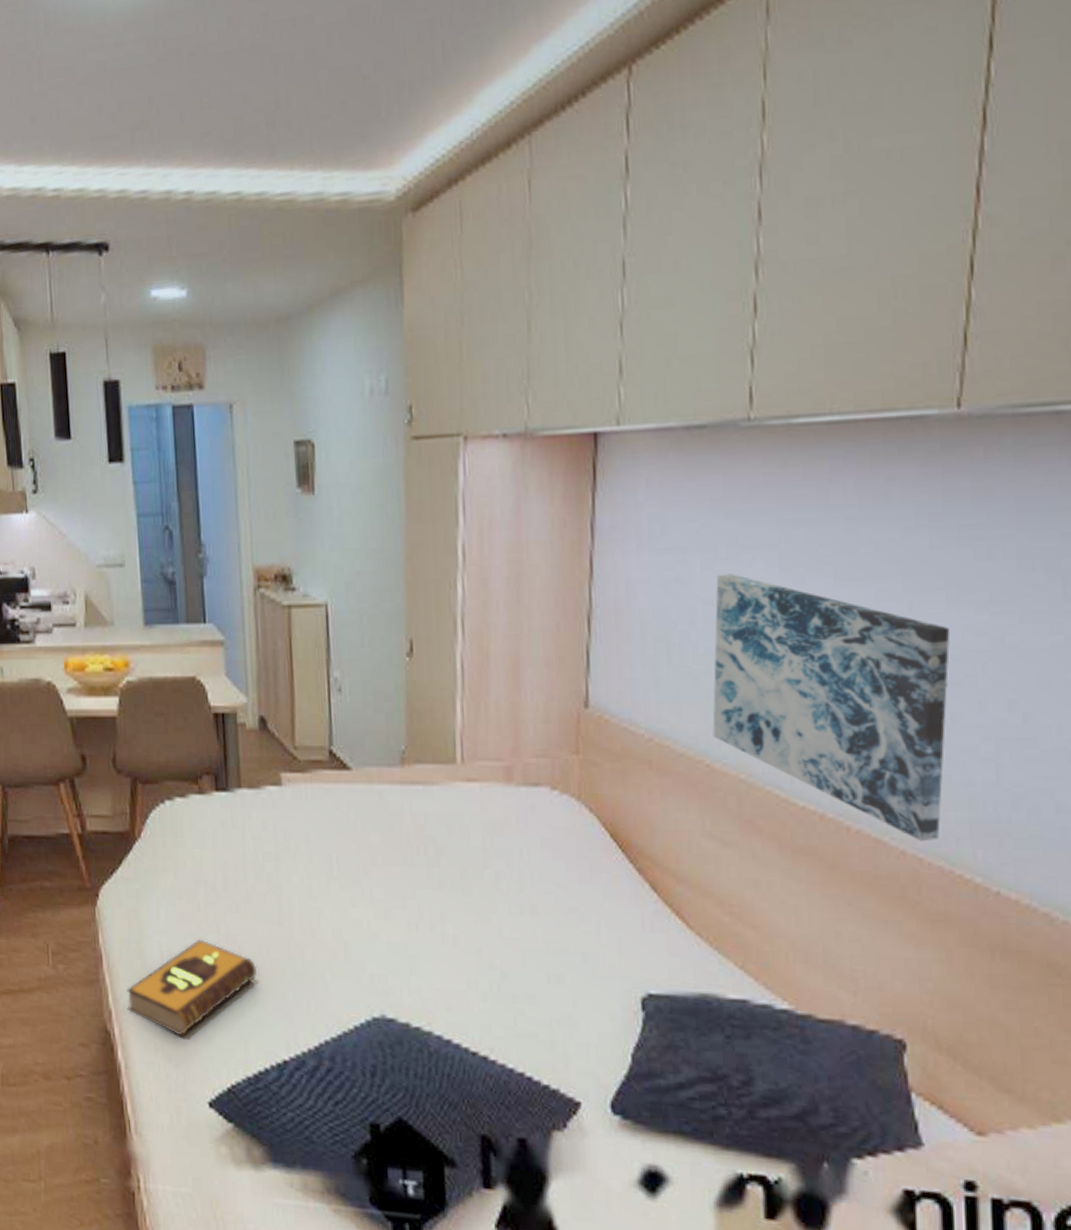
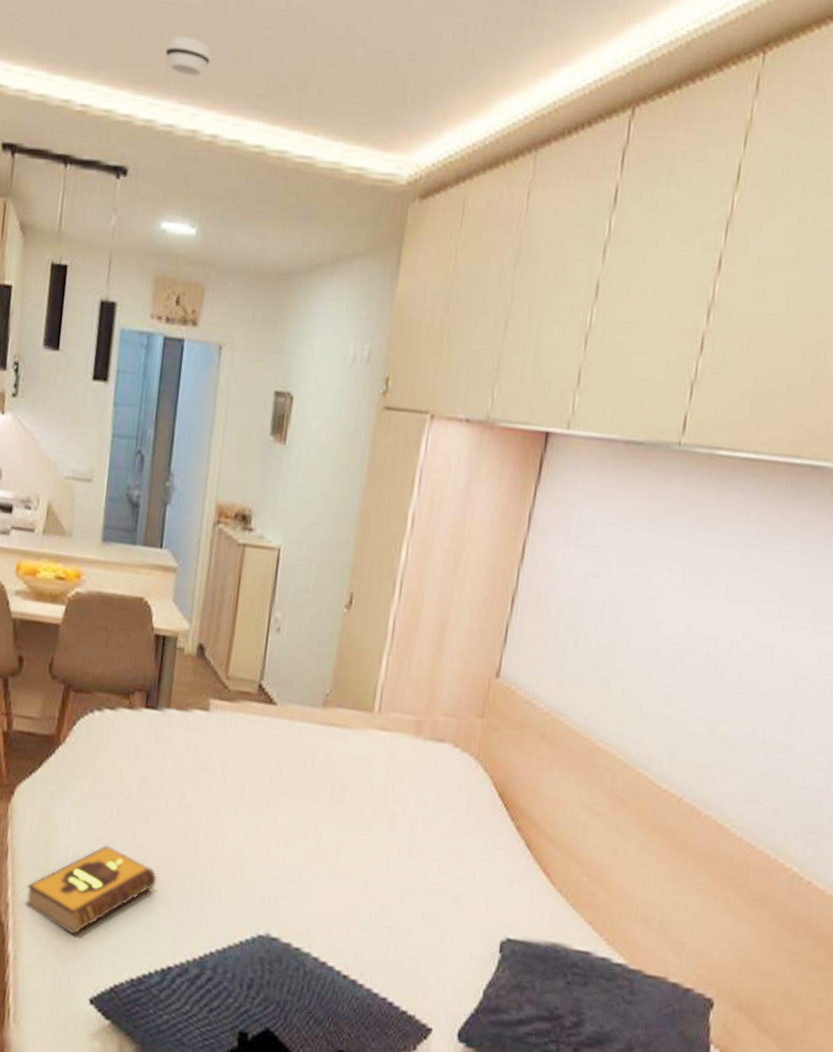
smoke detector: none [126,97,173,138] -> present [165,35,211,77]
wall art: present [712,574,951,842] -> none [601,576,811,832]

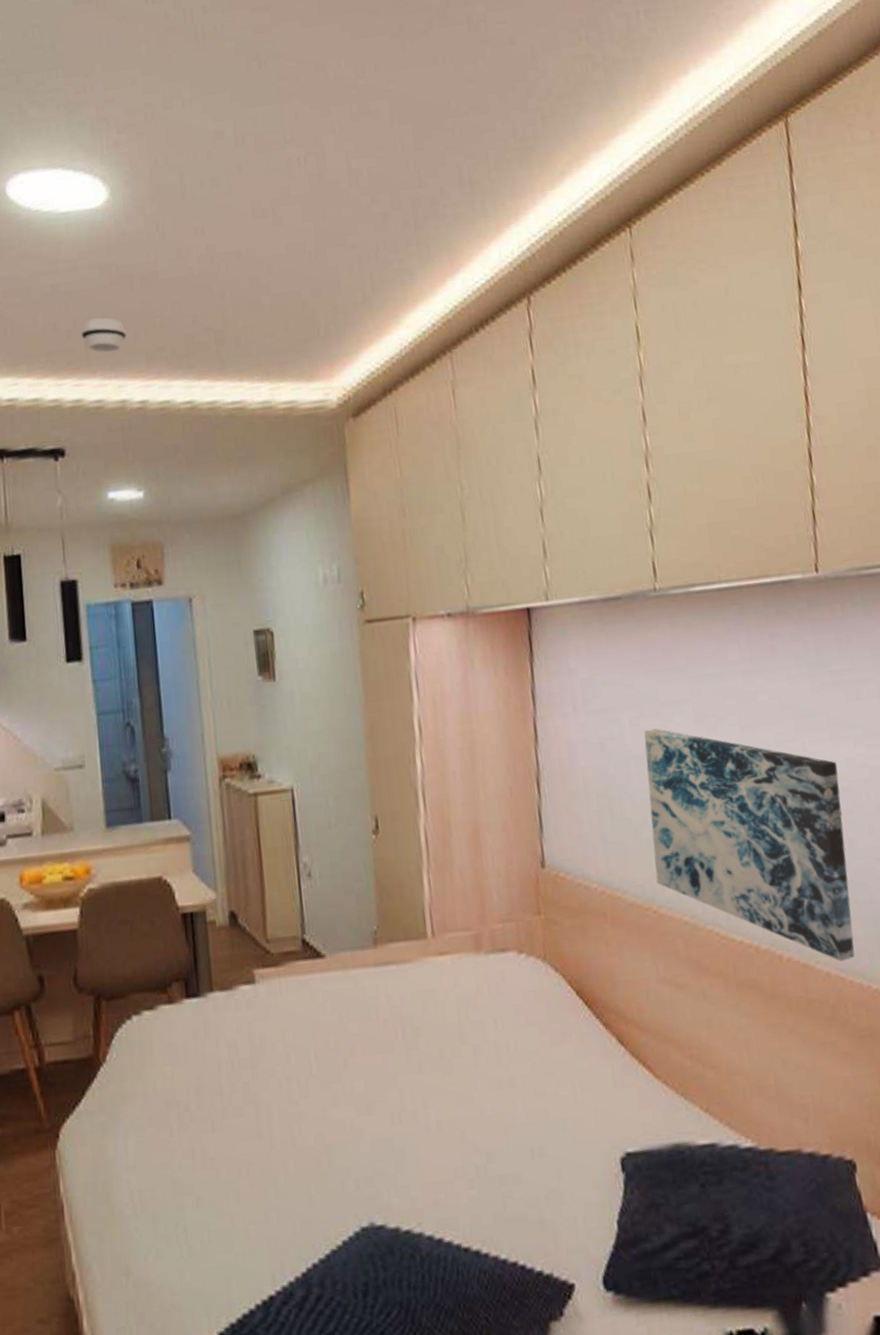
hardback book: present [24,845,158,935] -> none [92,1168,238,1289]
wall art: none [601,576,811,832] -> present [644,728,855,962]

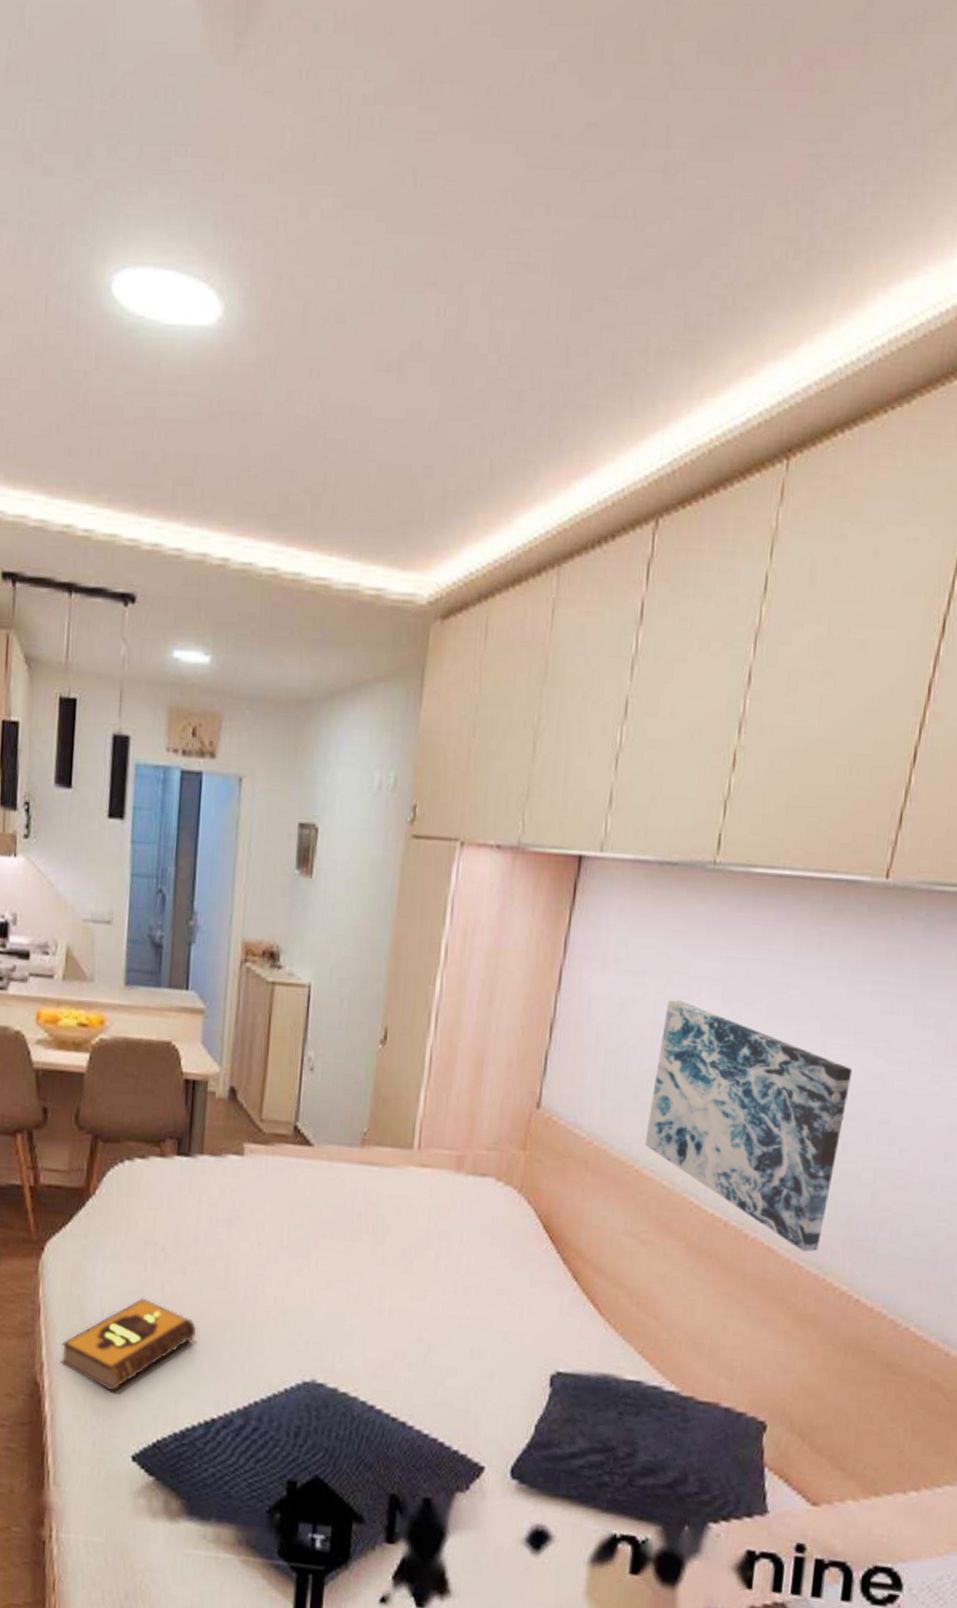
smoke detector: present [81,316,126,353] -> none [170,454,218,497]
hardback book: none [92,1168,238,1289] -> present [59,1298,197,1392]

